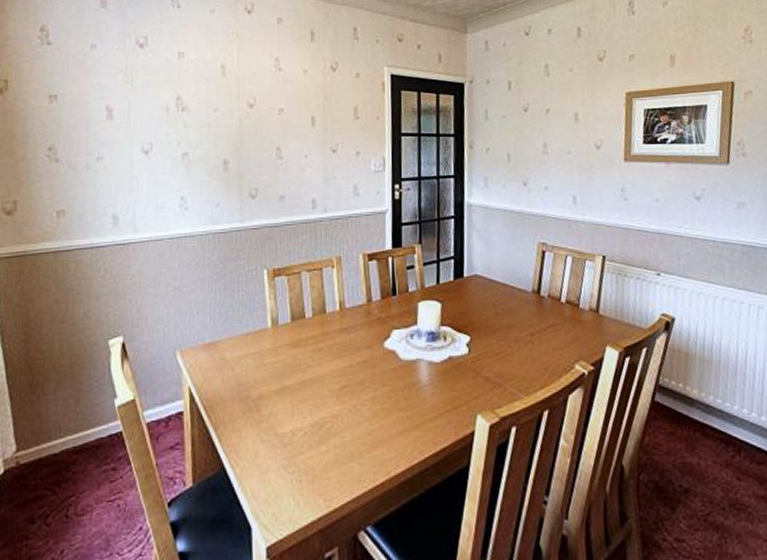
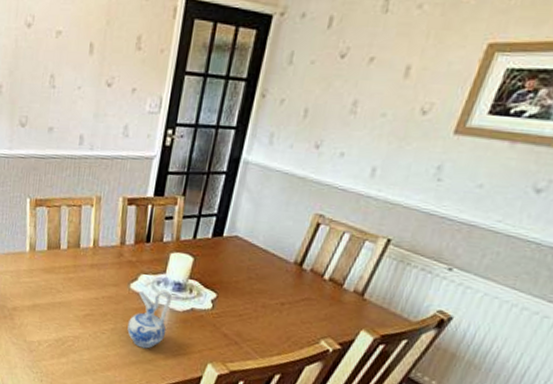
ceramic pitcher: none [388,342,429,413] -> present [127,289,172,349]

